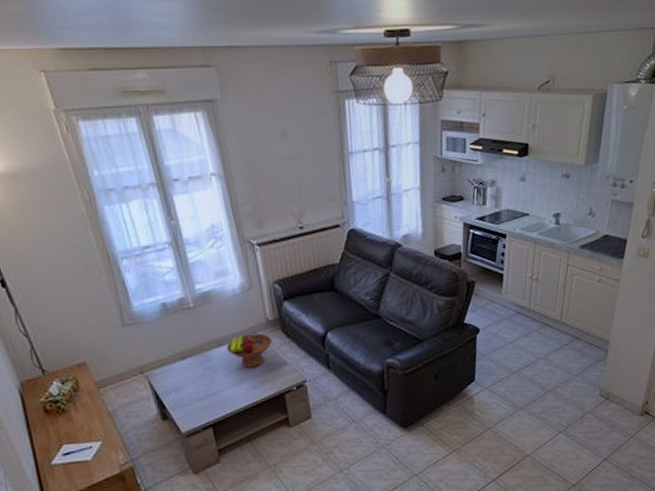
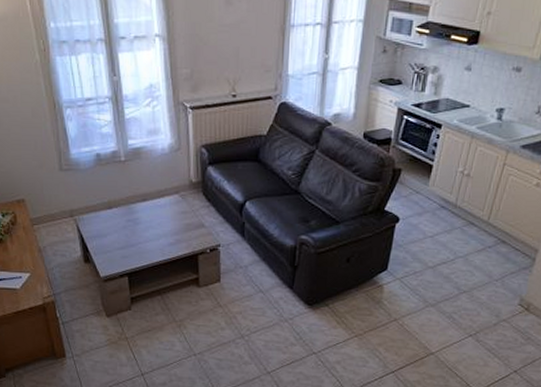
fruit bowl: present [226,333,273,368] -> none [150,193,194,225]

